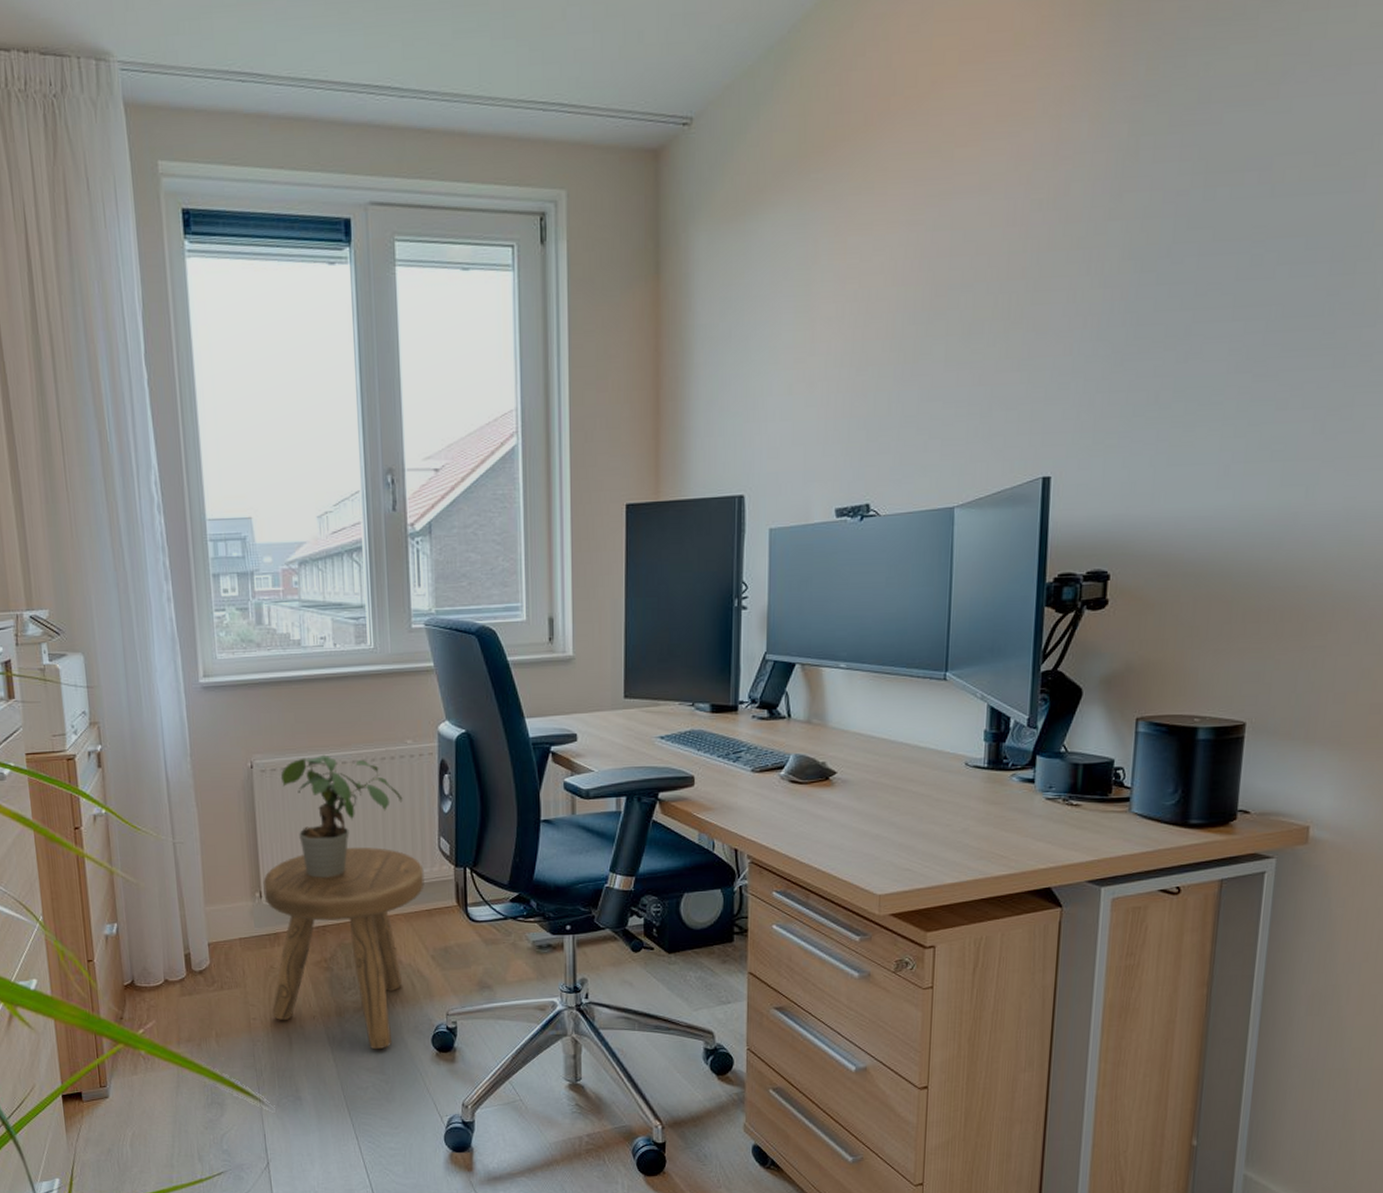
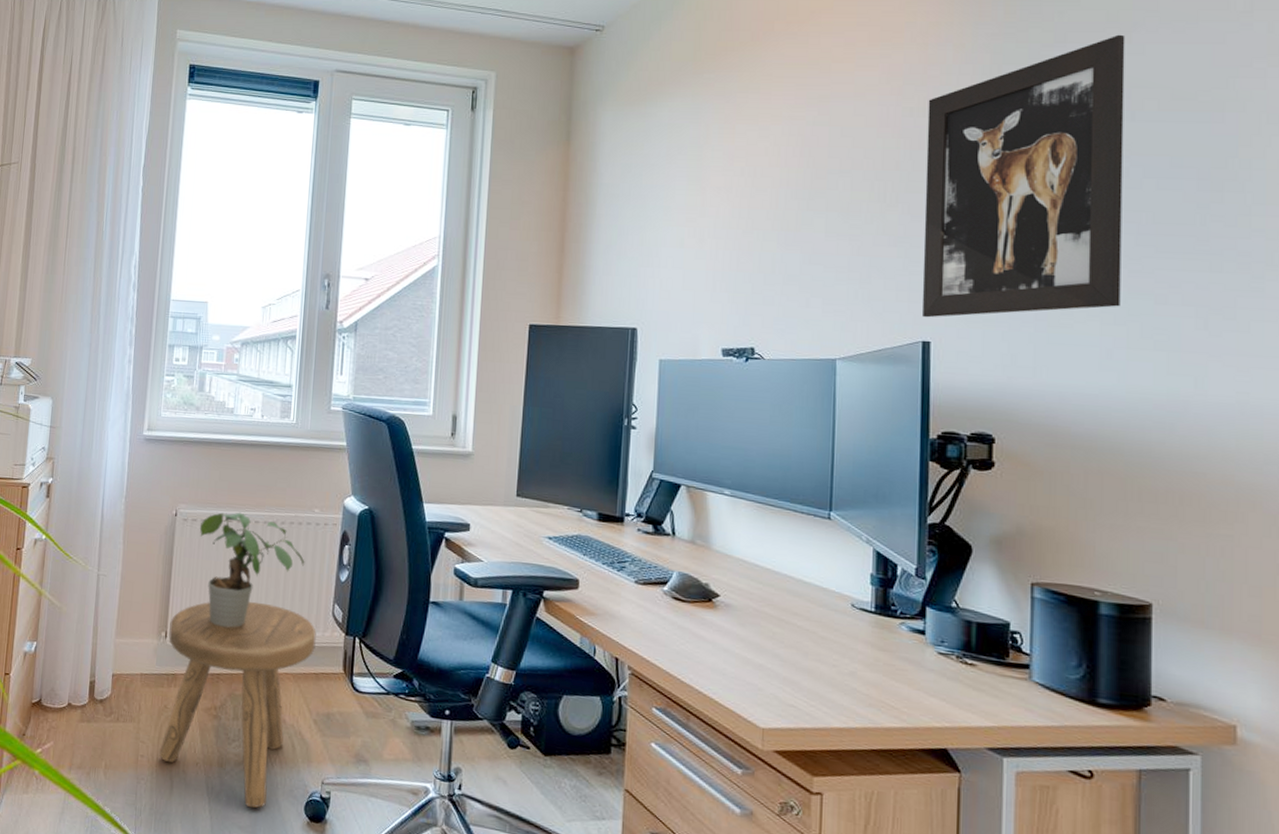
wall art: none [1043,88,1273,450] -> present [921,34,1125,318]

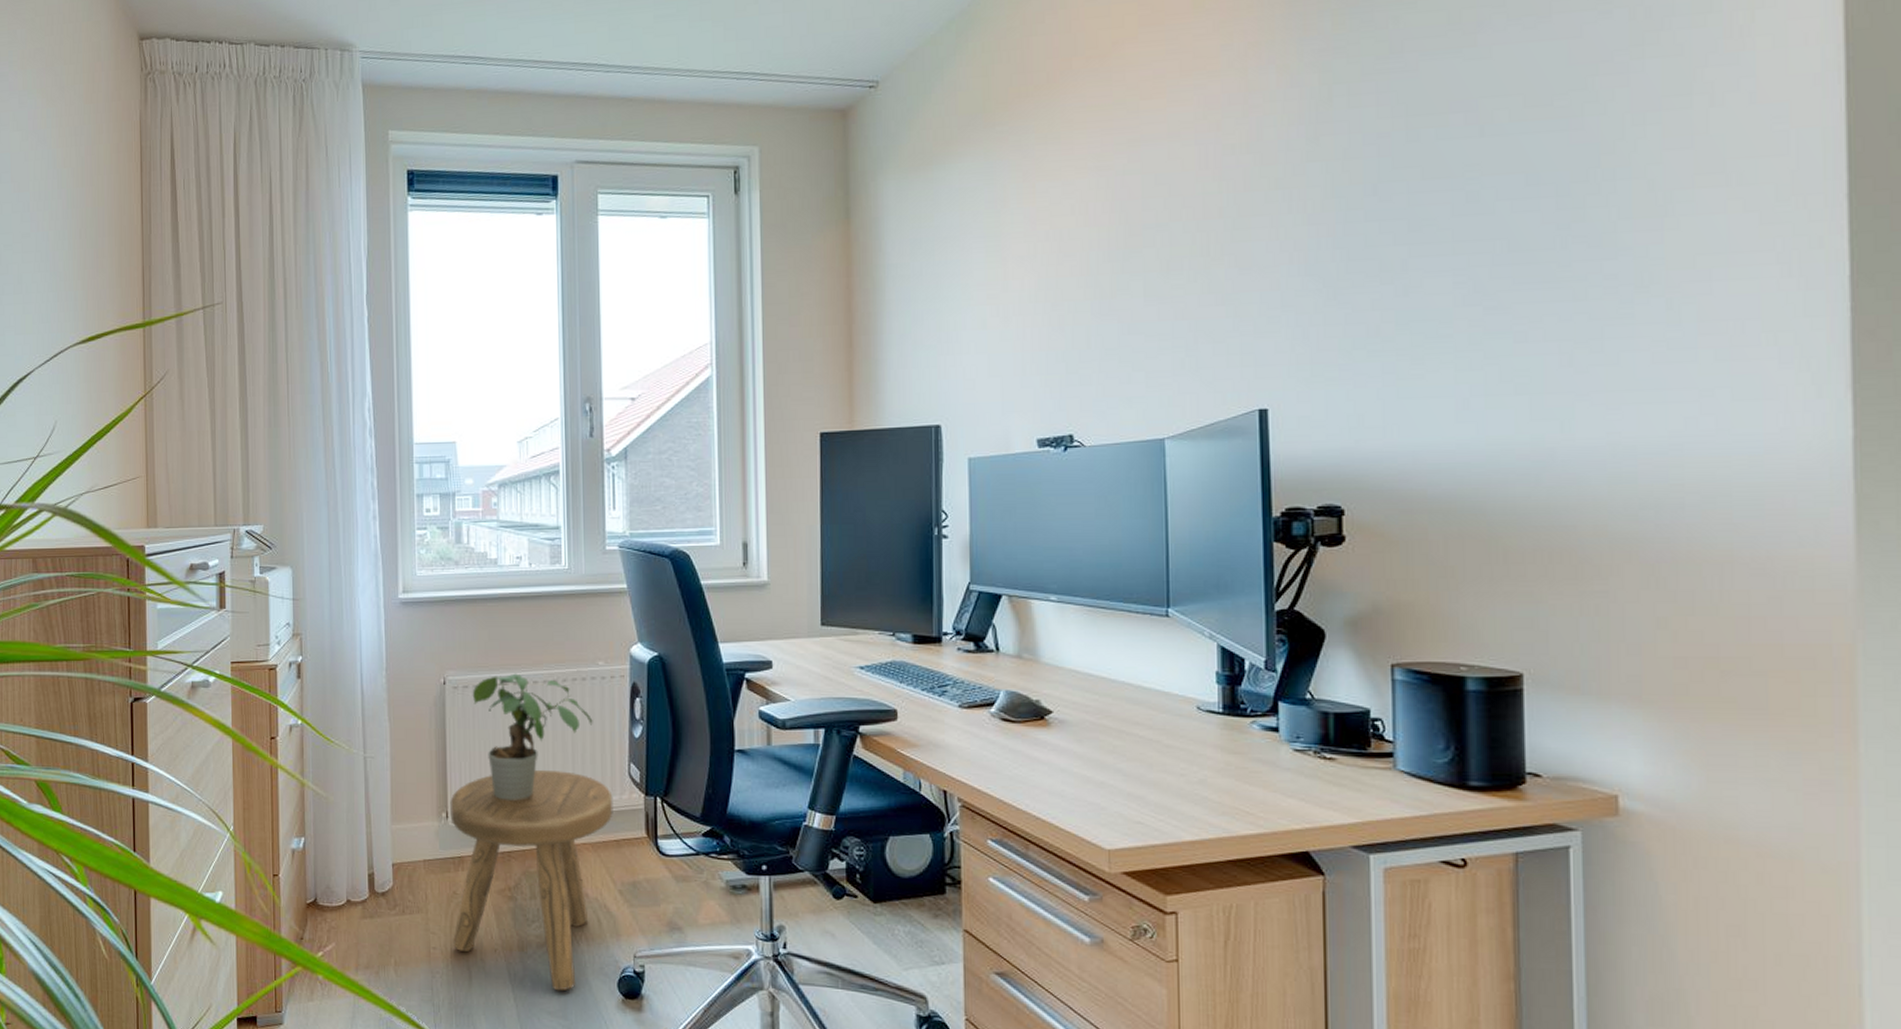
wall art: present [921,34,1125,318] -> none [1251,37,1476,383]

